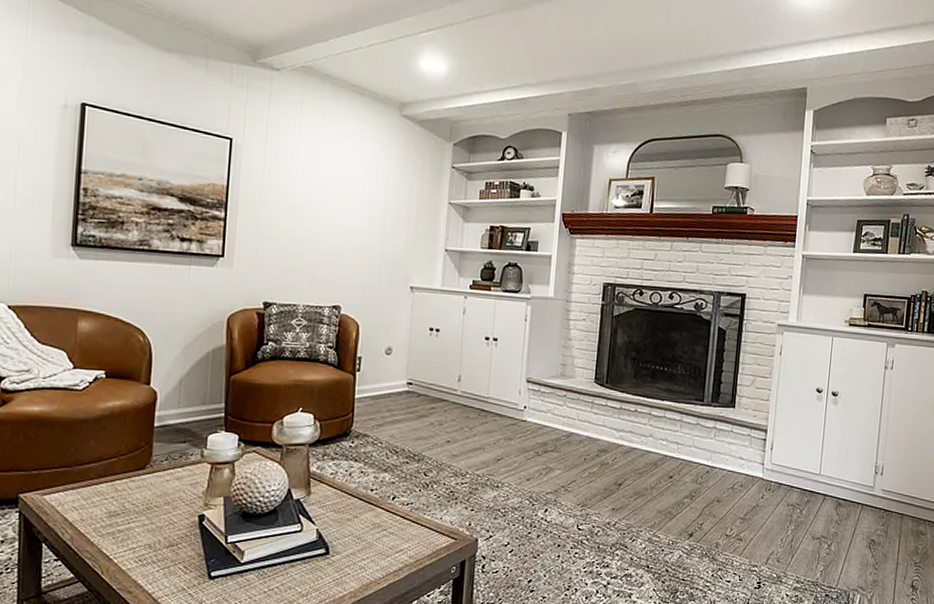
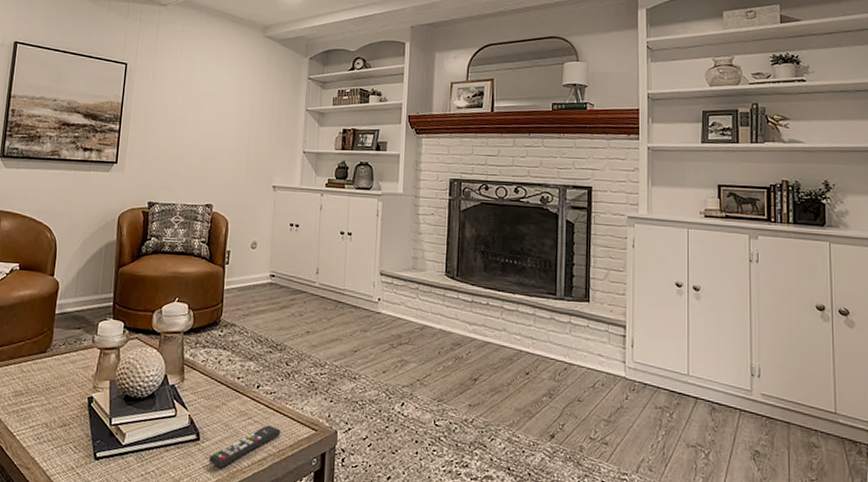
remote control: none [339,536,419,580] -> present [208,425,281,468]

